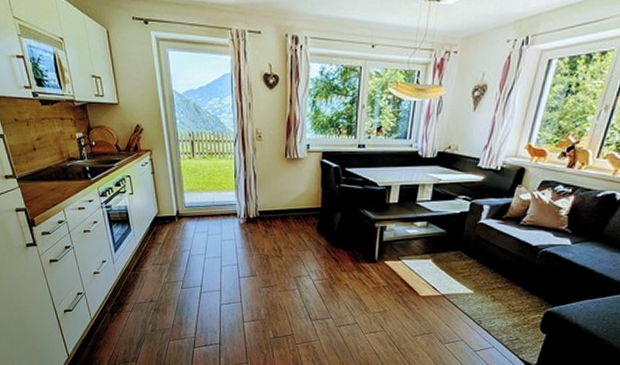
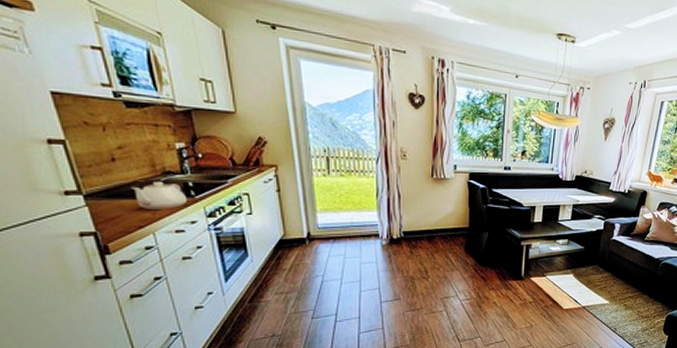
teapot: none [47,166,86,191] -> present [131,180,188,211]

